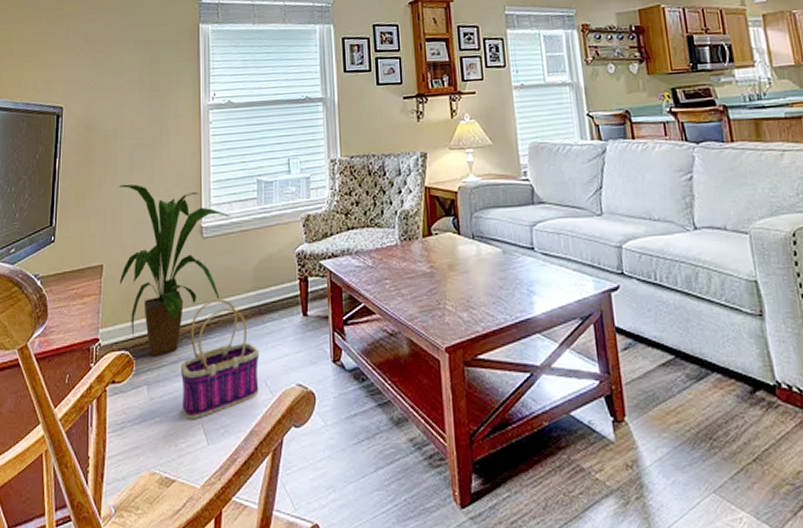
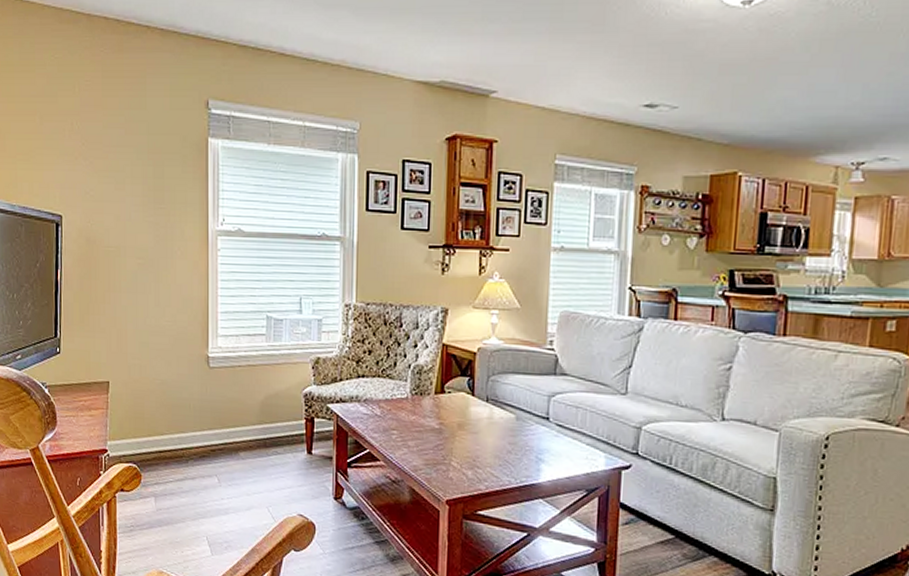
house plant: present [119,184,230,357] -> none [123,304,237,473]
basket: present [180,299,260,420] -> none [186,427,263,533]

